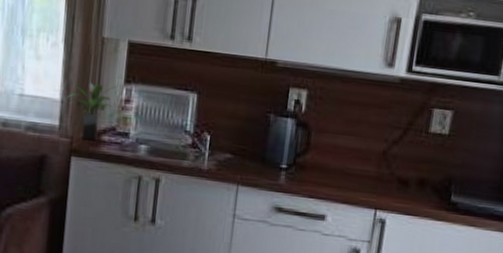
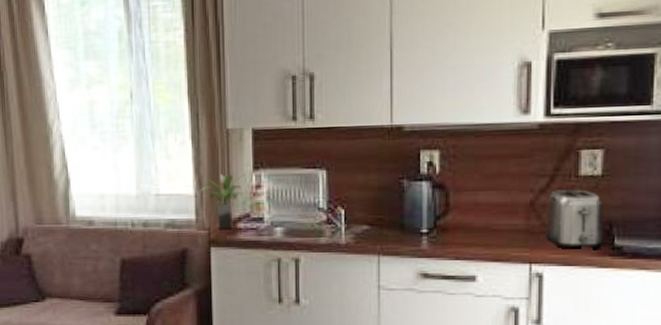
toaster: none [392,142,447,204] -> present [545,189,605,250]

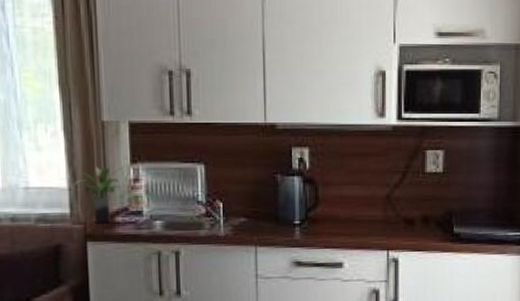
toaster: present [545,189,605,250] -> none [399,184,446,237]

